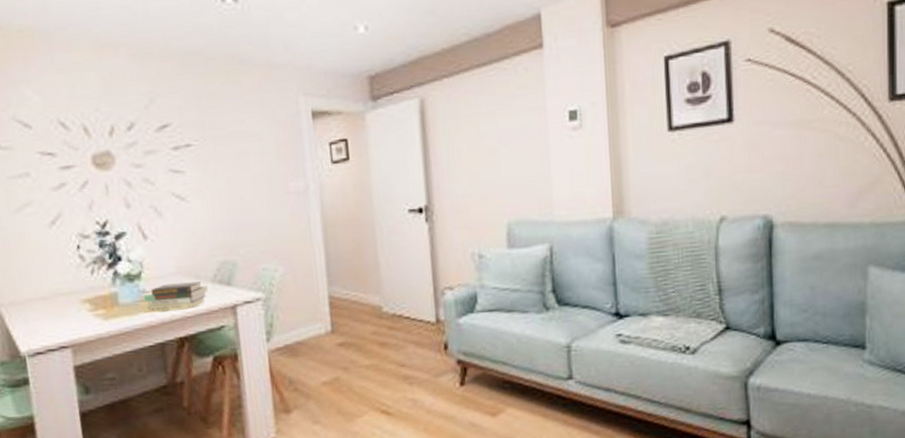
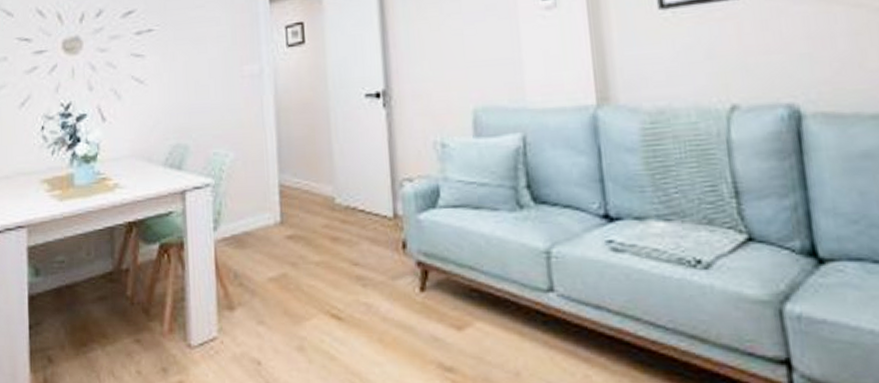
books: present [142,281,208,313] -> none [95,165,159,195]

